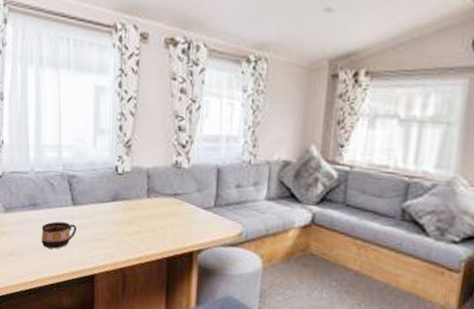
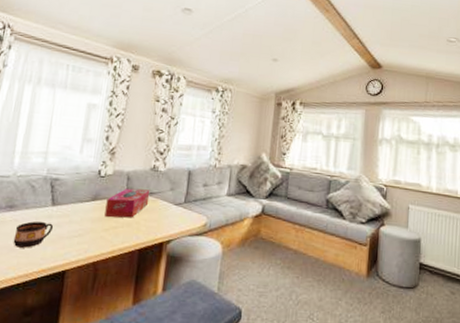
tissue box: none [127,187,174,223] -> present [104,188,151,218]

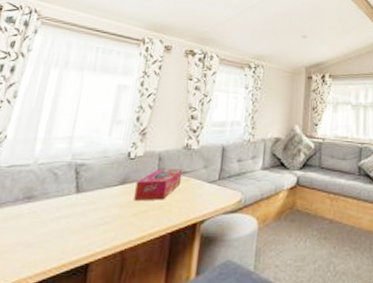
cup: present [13,221,54,248] -> none [30,210,78,242]

